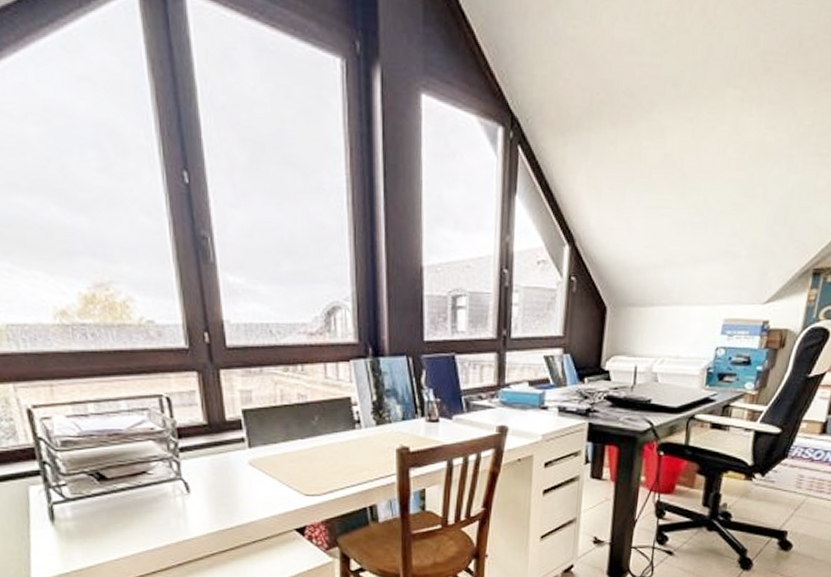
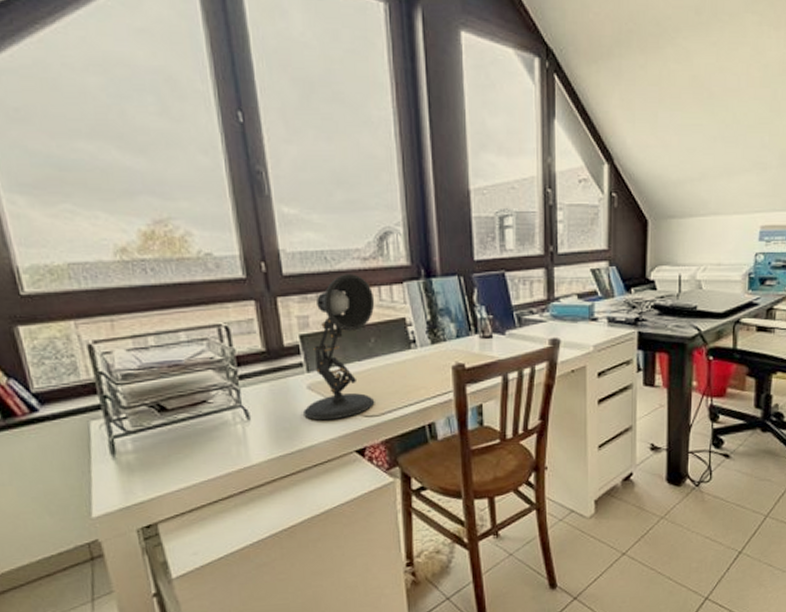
desk lamp: none [244,349,320,497] -> present [304,274,375,421]

